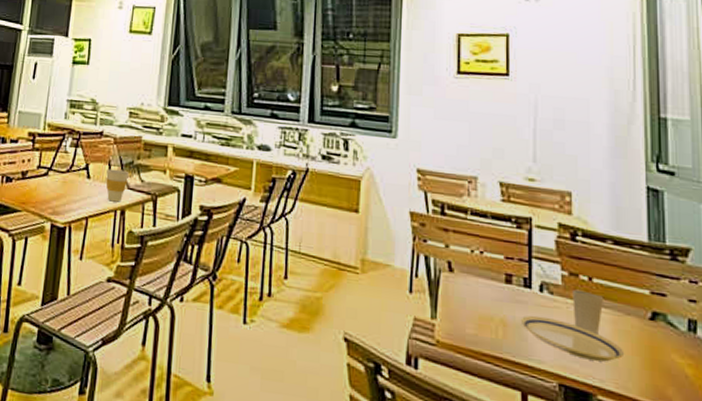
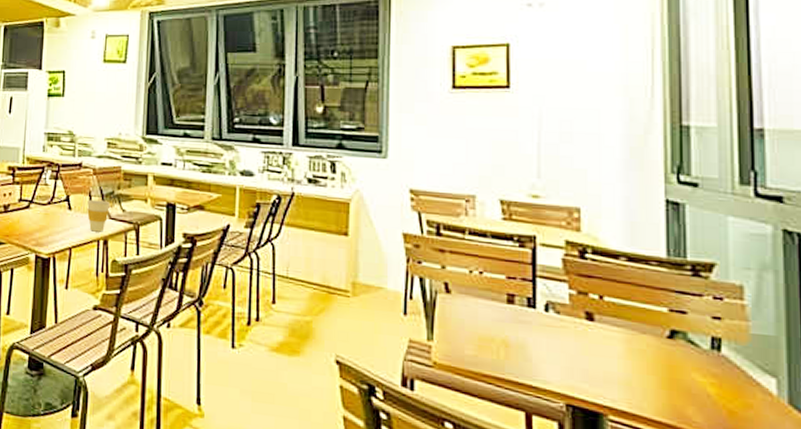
plate: present [520,315,625,362] -> none [524,335,639,382]
cup: present [572,289,604,336] -> none [581,308,617,355]

